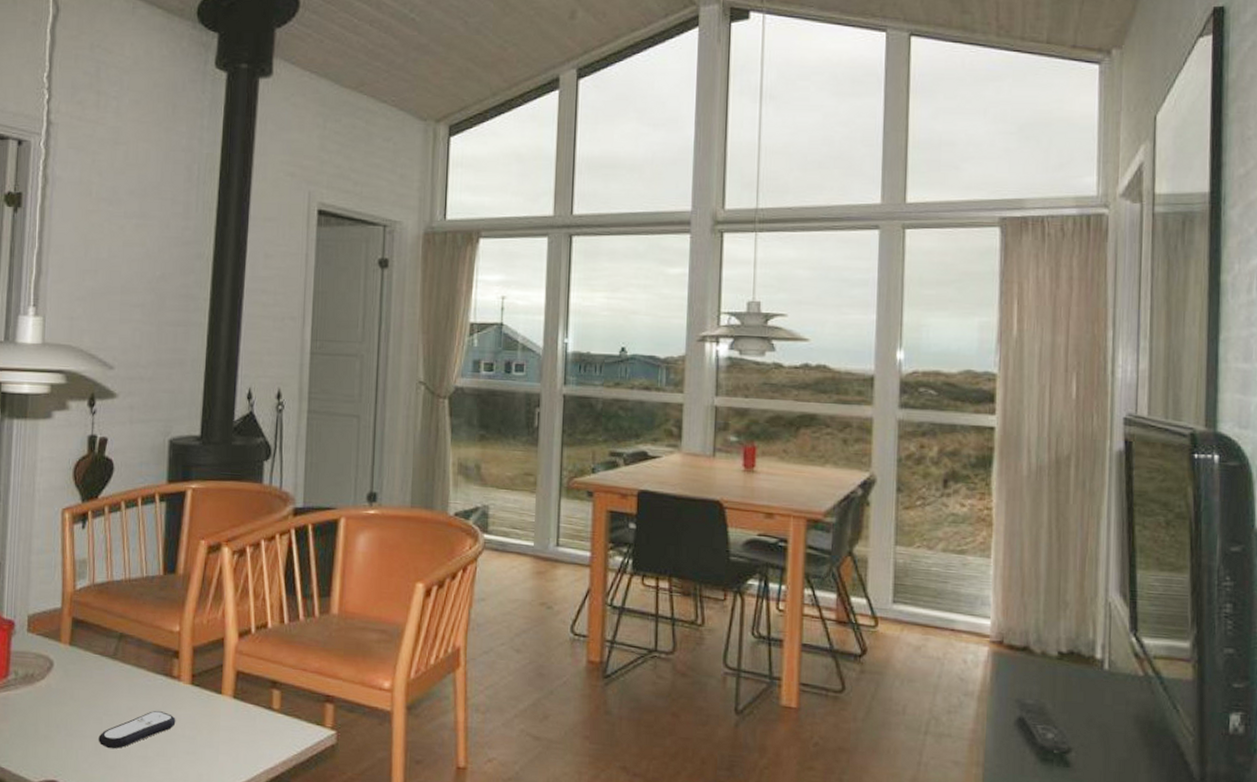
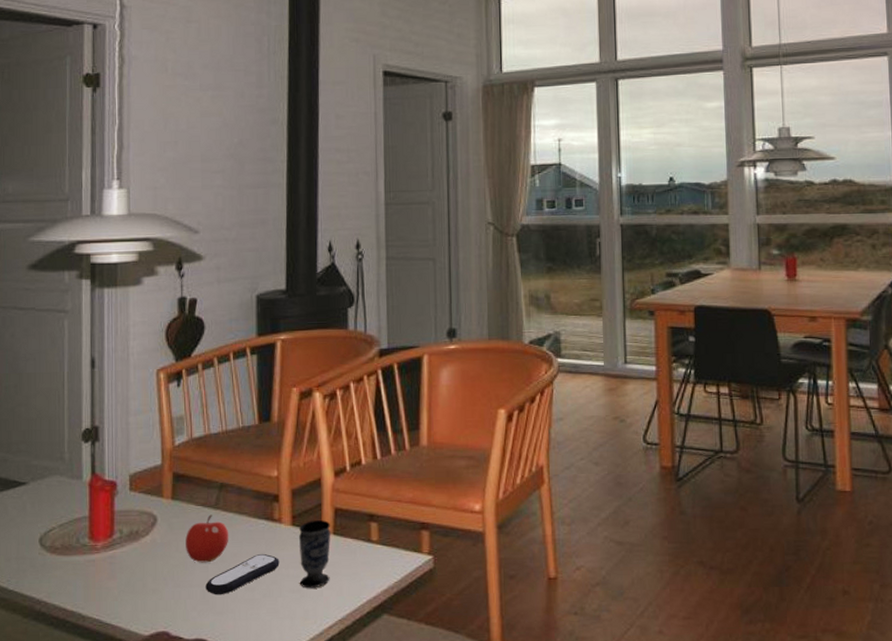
fruit: none [81,664,126,714] -> present [185,514,229,563]
cup: none [195,681,231,752] -> present [298,520,331,589]

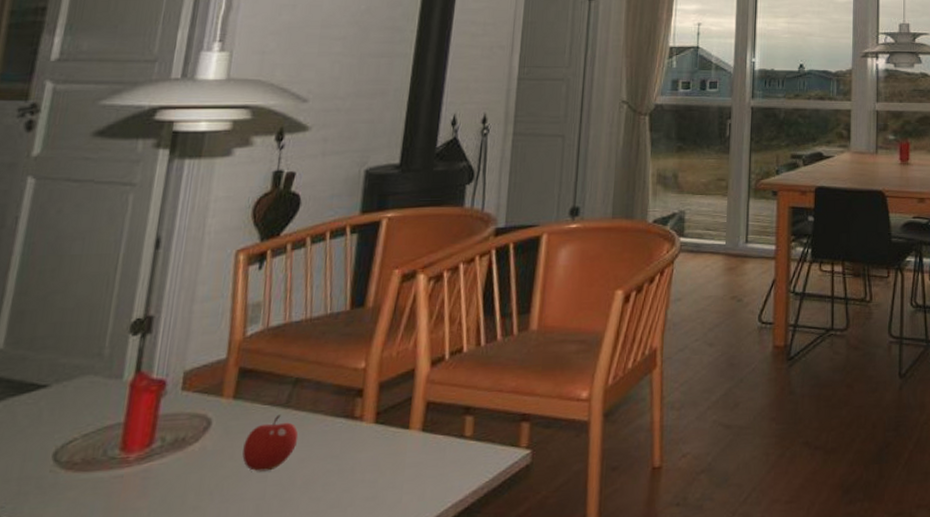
remote control: present [205,553,280,595] -> none [260,457,356,509]
cup: present [298,520,331,589] -> none [375,415,420,495]

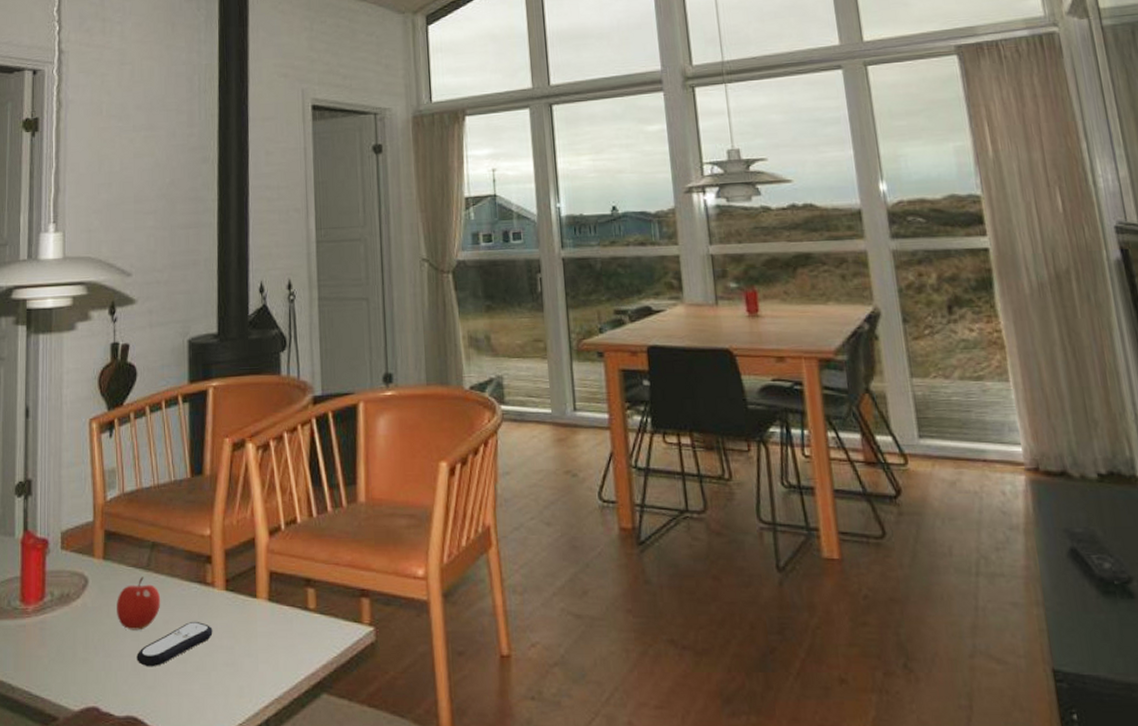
remote control: none [260,457,356,509] -> present [136,621,213,667]

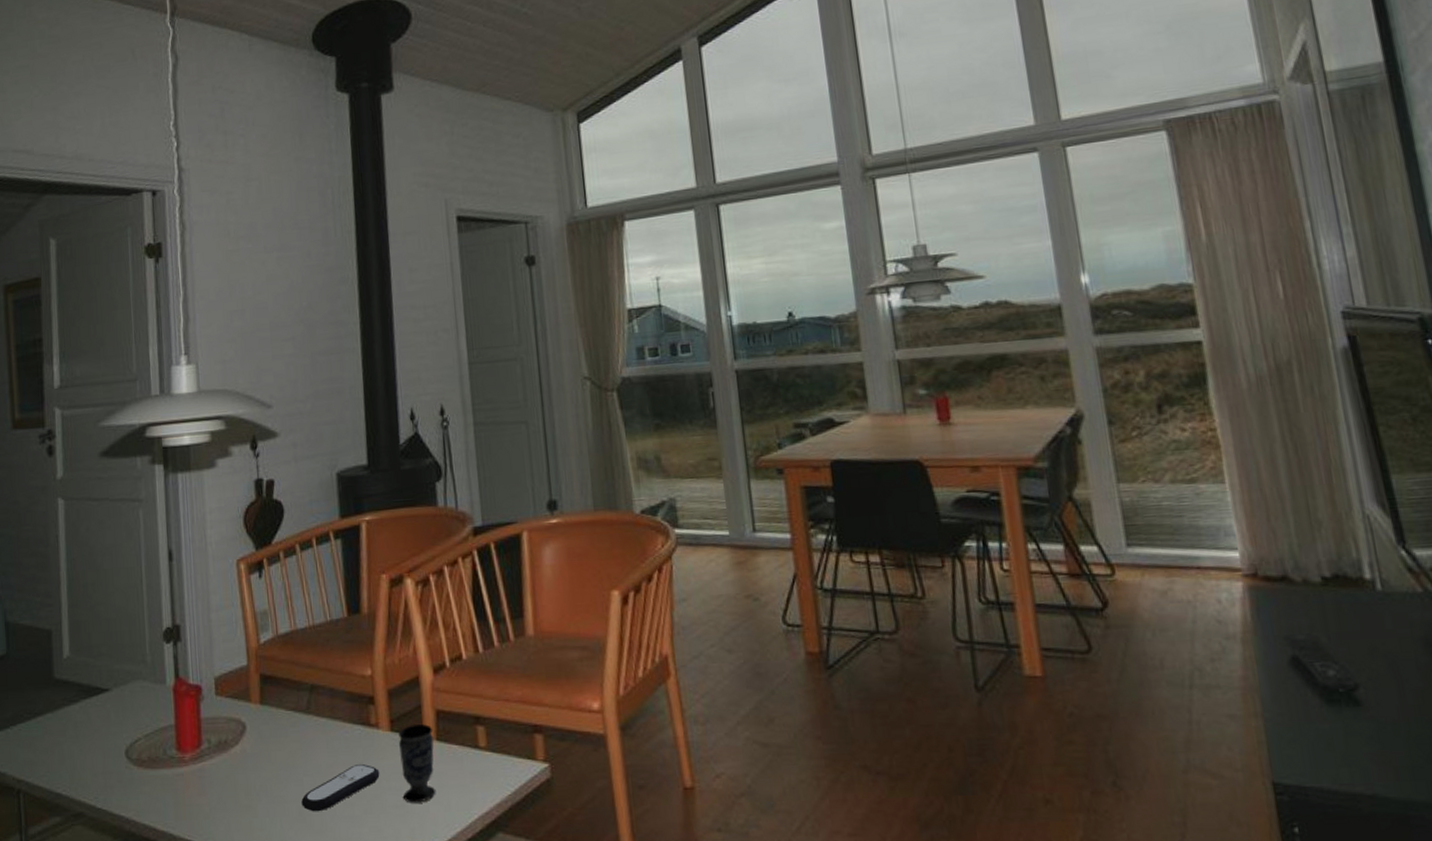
fruit: present [117,576,161,630] -> none [277,720,324,776]
cup: none [232,585,266,662] -> present [398,724,436,803]

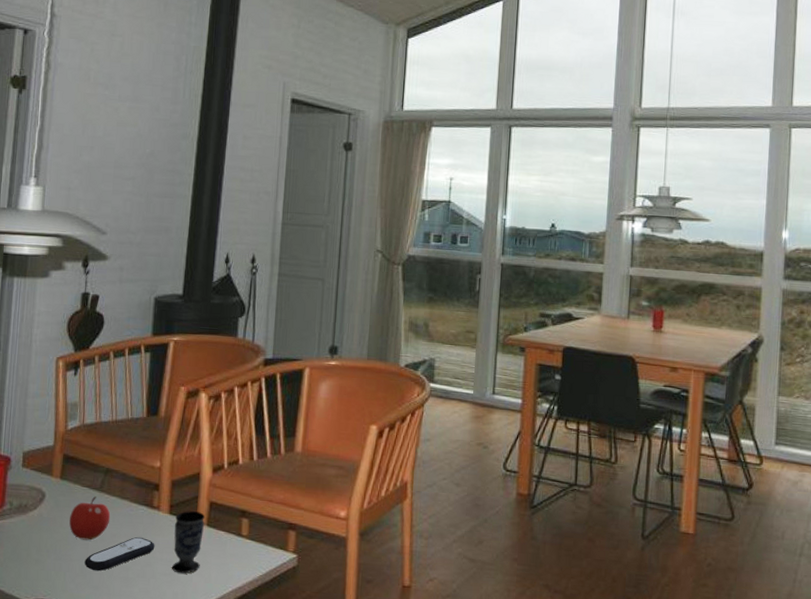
fruit: none [277,720,324,776] -> present [69,496,111,540]

